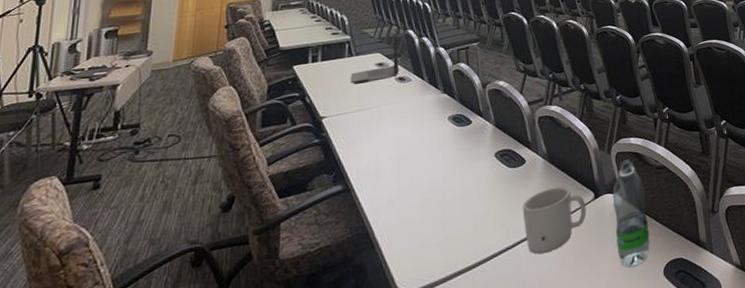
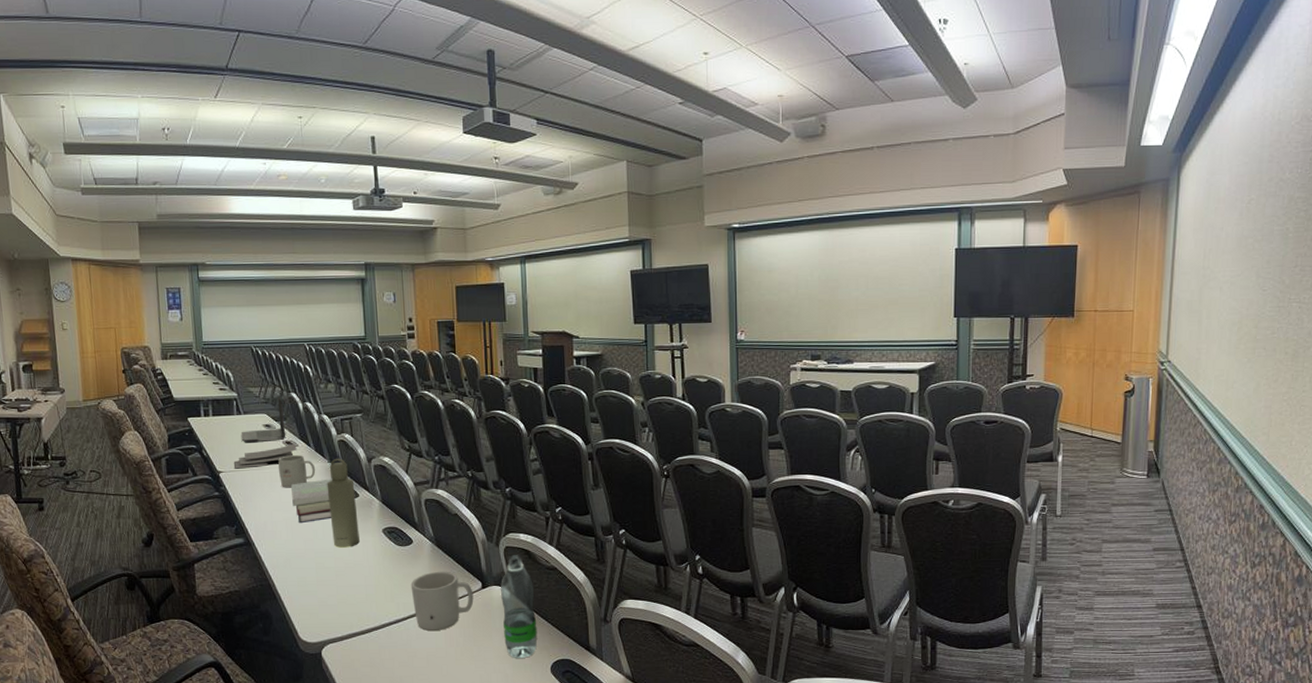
papers: none [340,78,410,112] -> present [234,443,297,469]
mug: none [389,89,428,125] -> present [278,455,316,488]
books: none [401,109,445,159] -> present [291,478,332,523]
bottle: none [439,87,470,180] -> present [326,458,360,548]

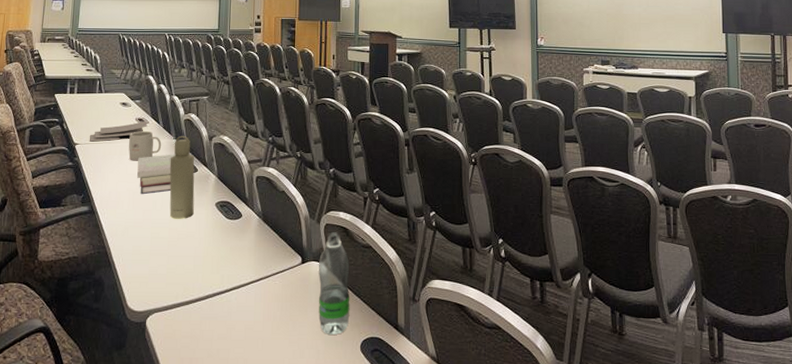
laptop computer: present [240,395,286,443] -> none [99,77,140,119]
mug: present [410,571,474,631] -> none [236,245,293,303]

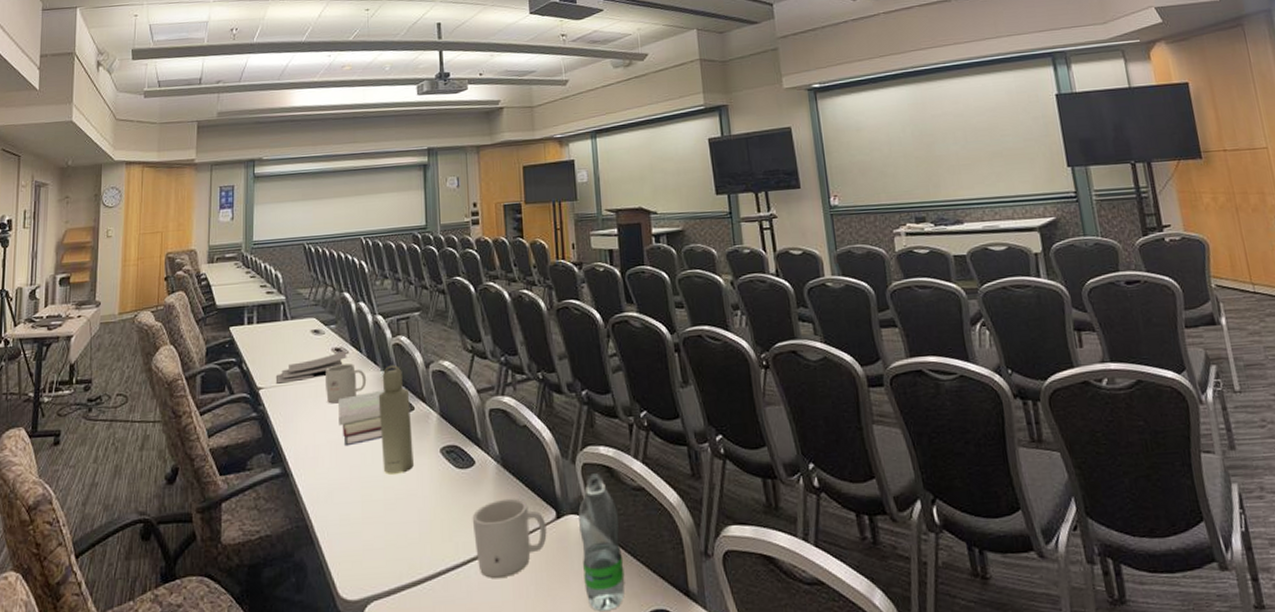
mug: none [236,245,293,303] -> present [472,498,547,578]

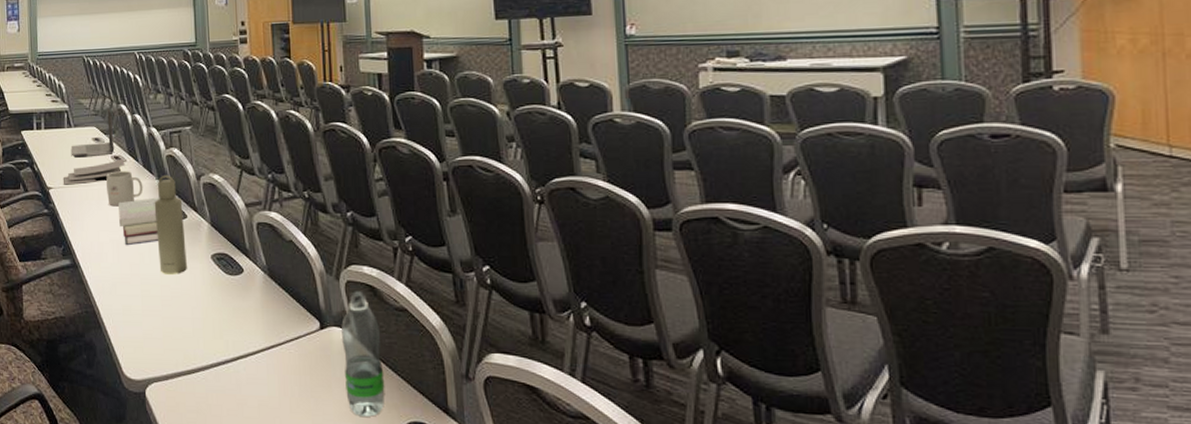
laptop computer: none [286,296,336,353] -> present [70,107,115,158]
mug: present [472,498,547,578] -> none [241,306,311,376]

